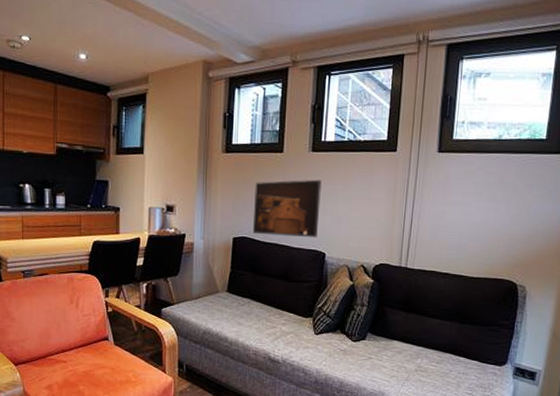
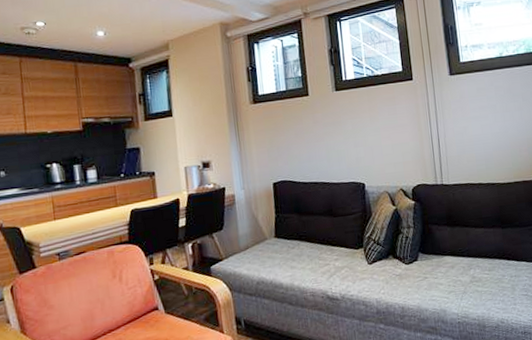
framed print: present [252,179,322,238] -> none [287,115,354,177]

